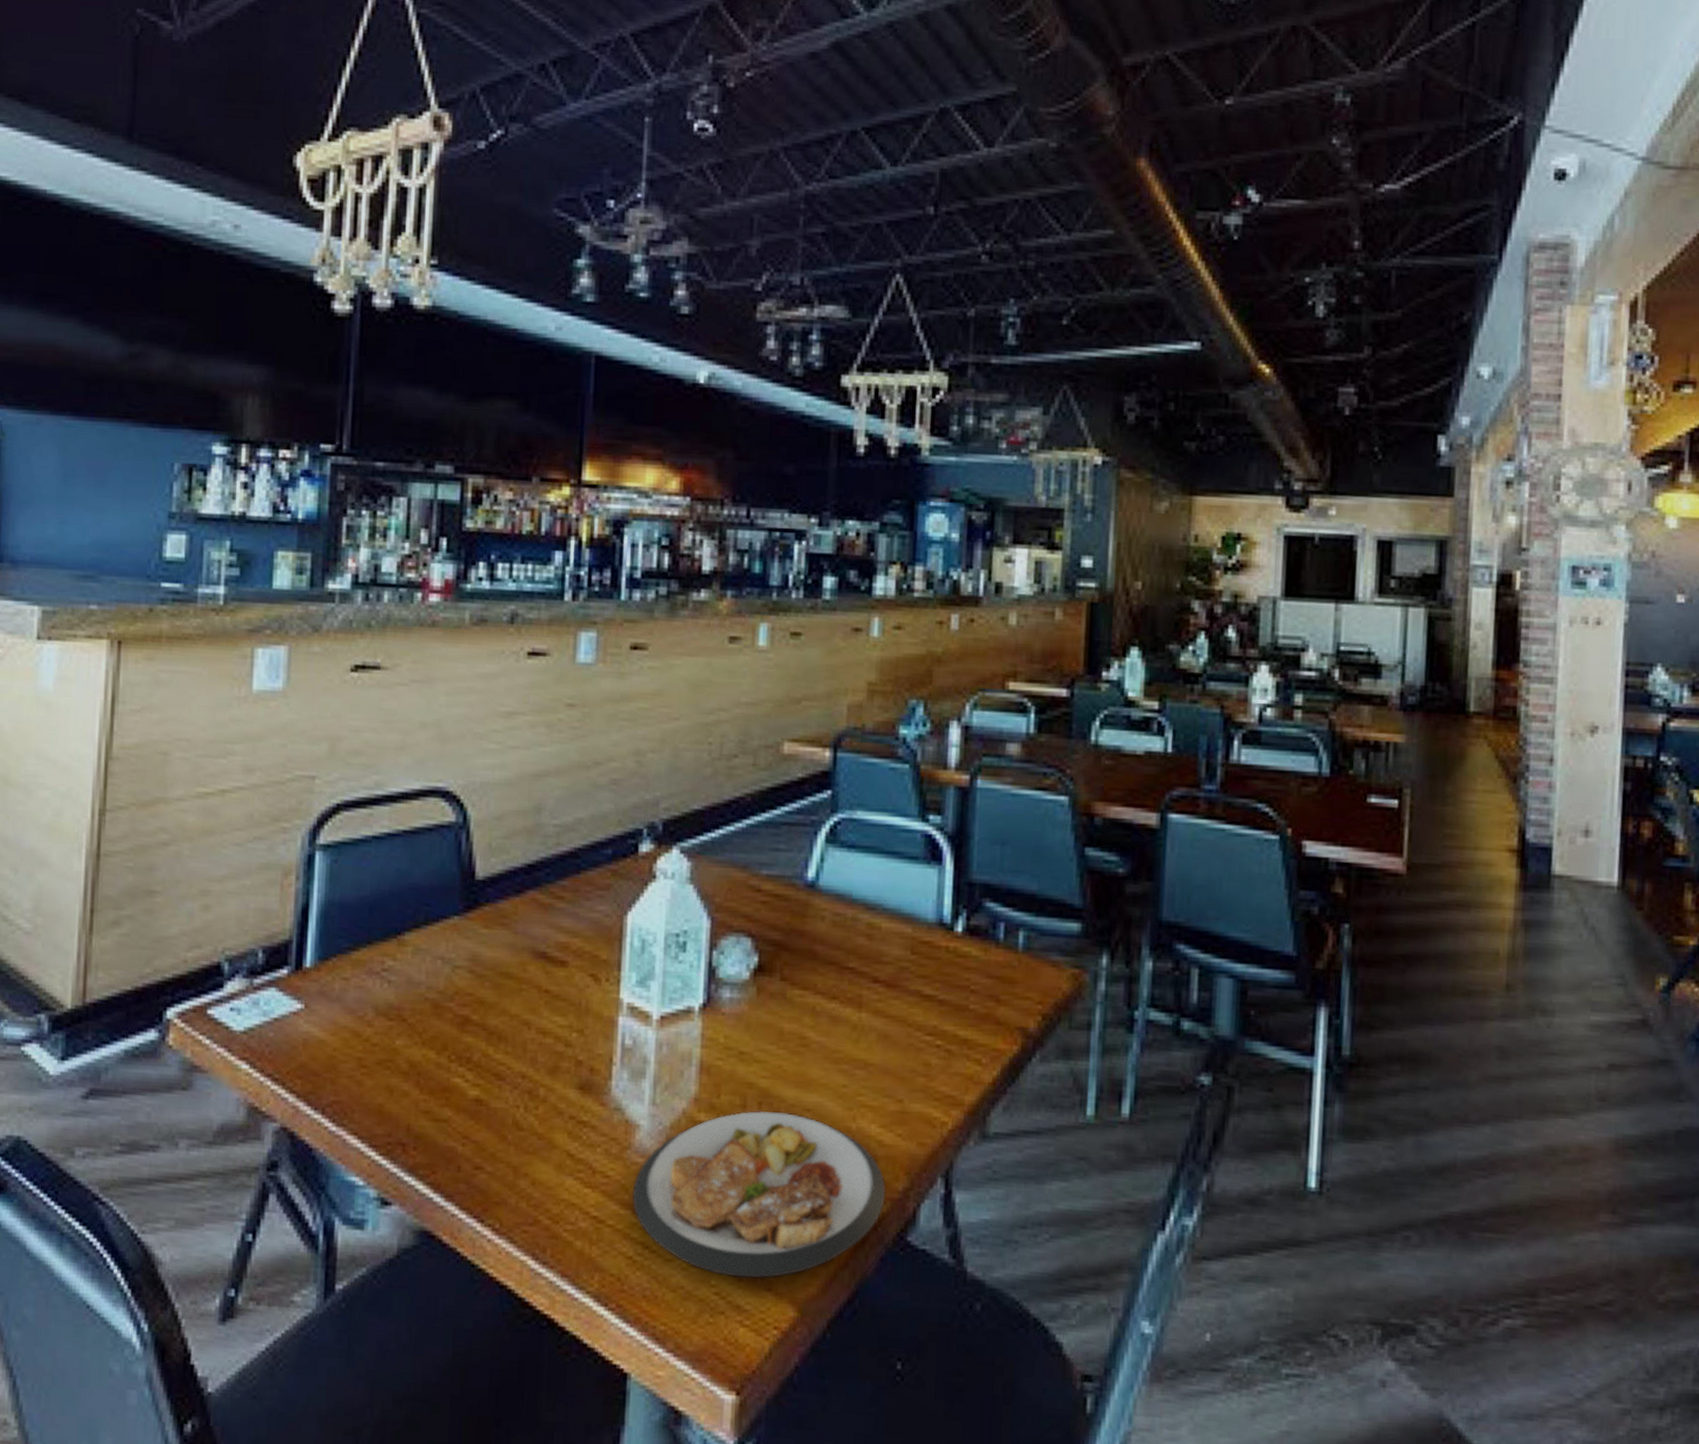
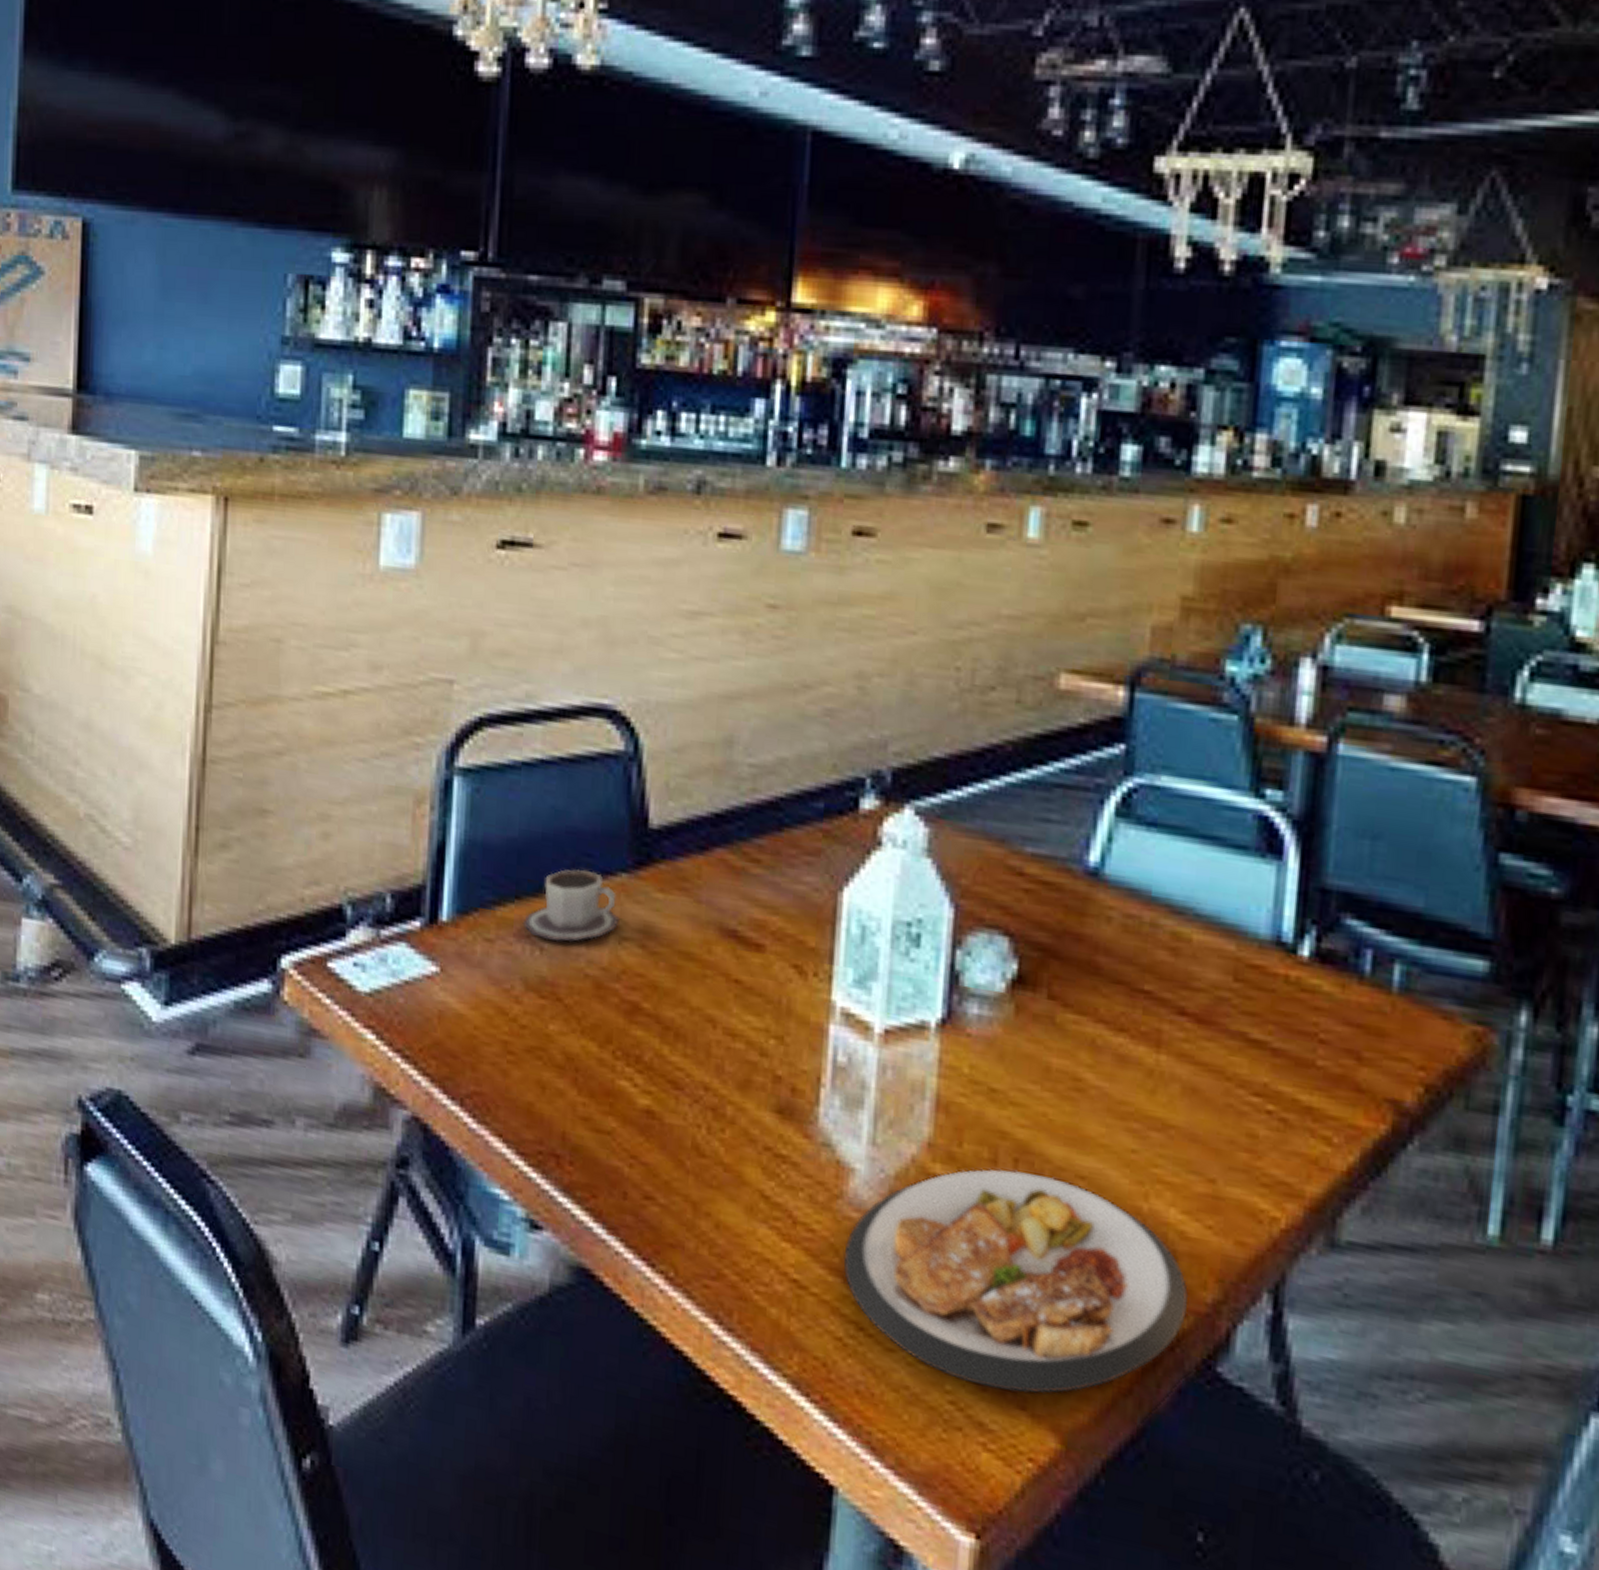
cup: none [373,916,453,975] -> present [522,869,620,942]

